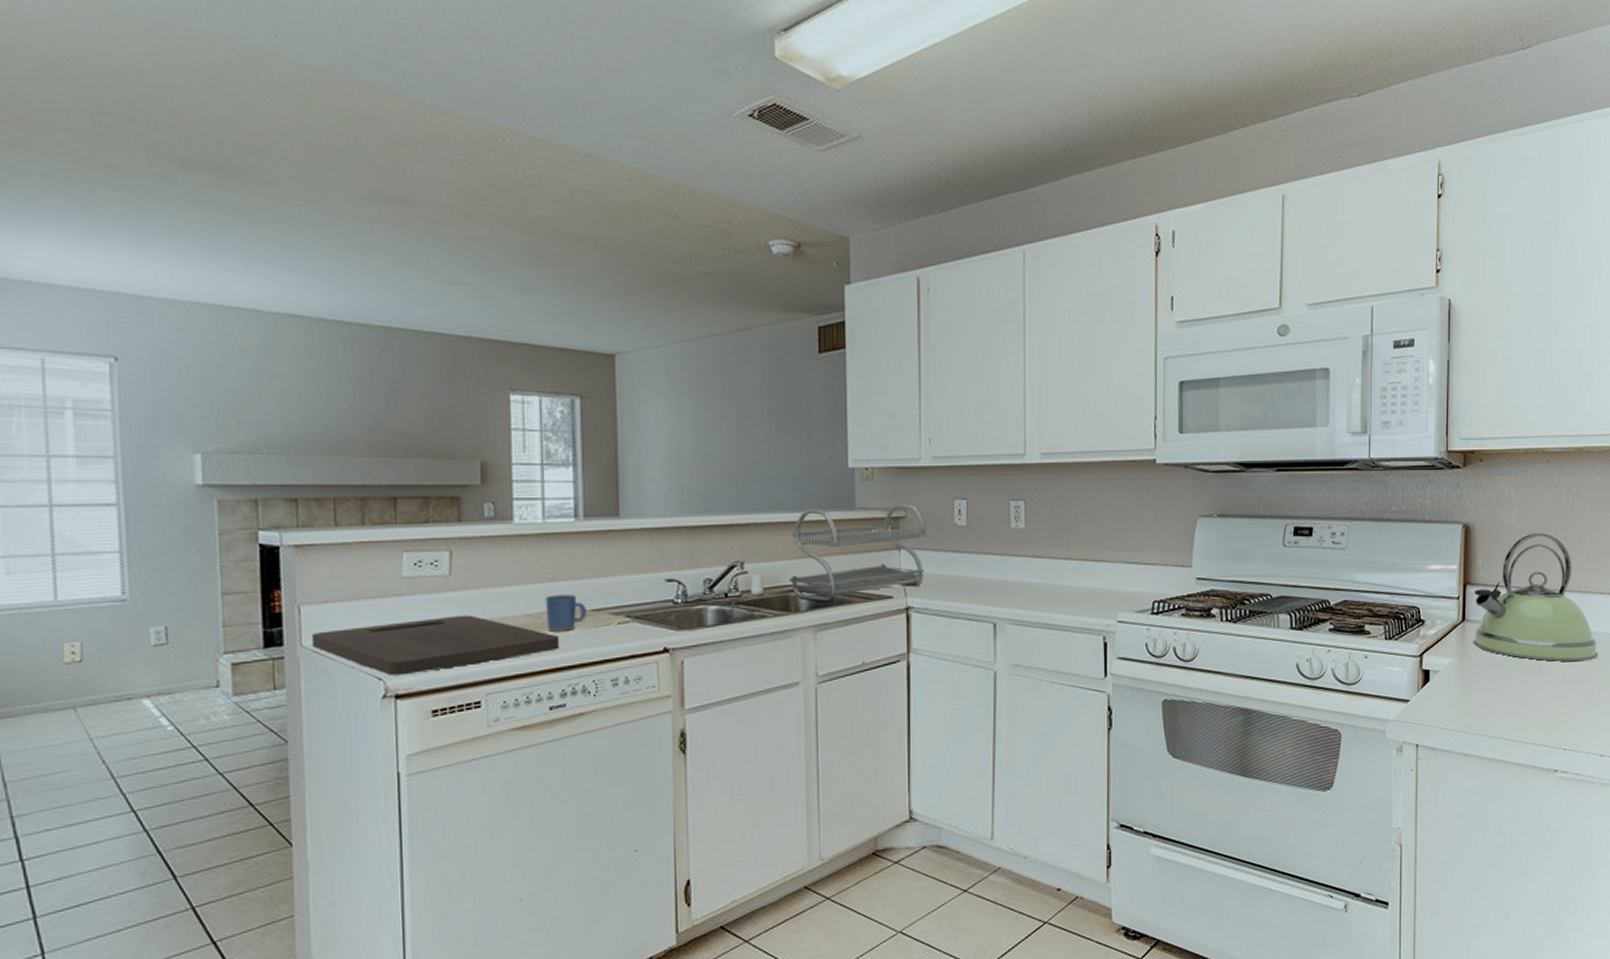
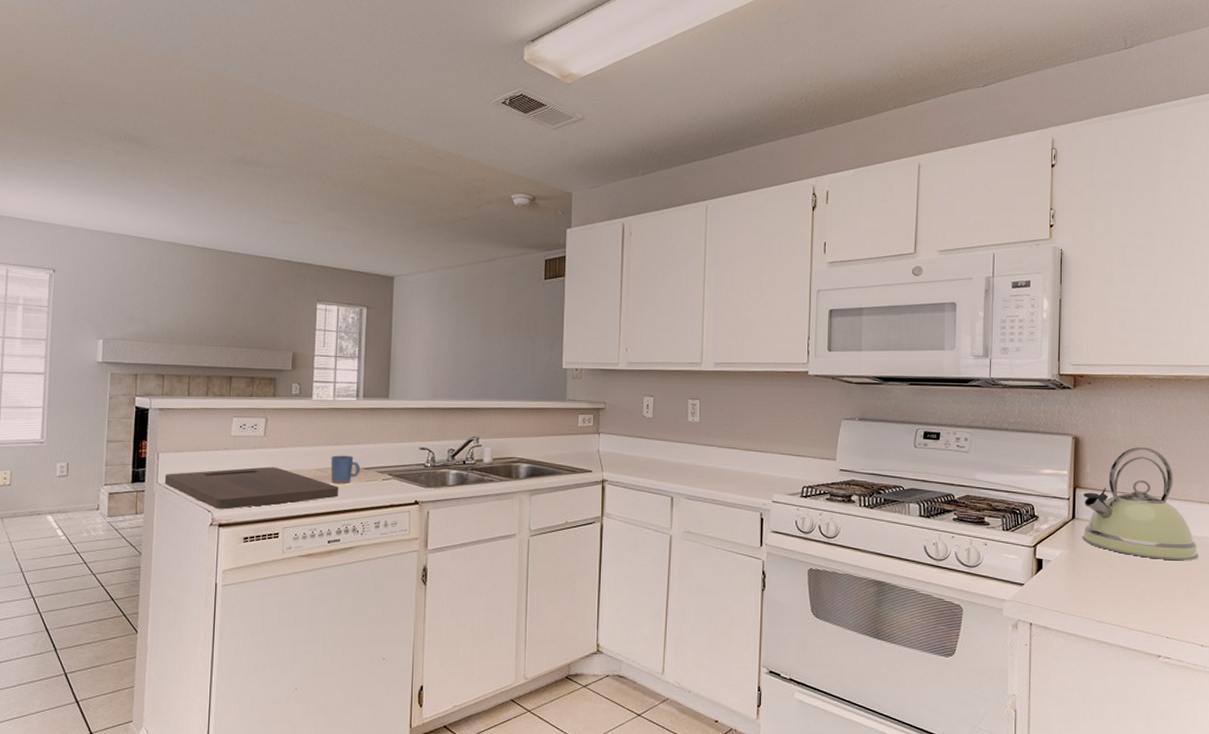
dish rack: present [789,503,928,603] -> none [513,397,622,472]

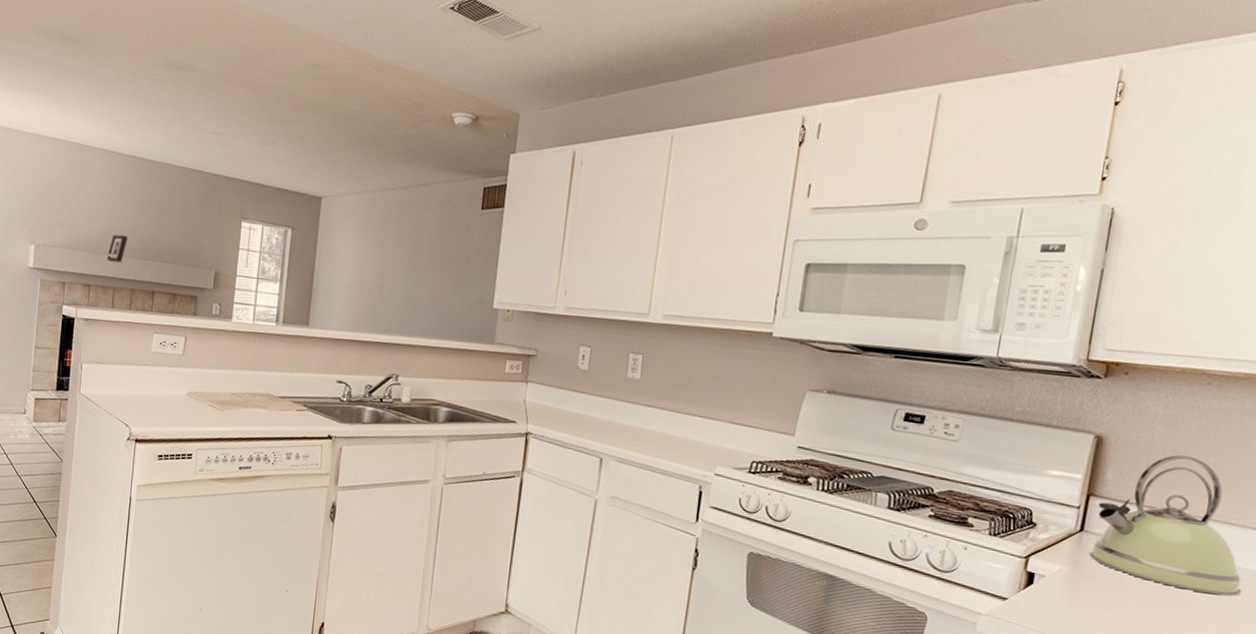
cutting board: present [164,467,339,510] -> none [86,384,254,426]
picture frame: none [180,324,202,351] -> present [106,234,128,262]
mug: present [330,455,361,483] -> none [246,380,276,411]

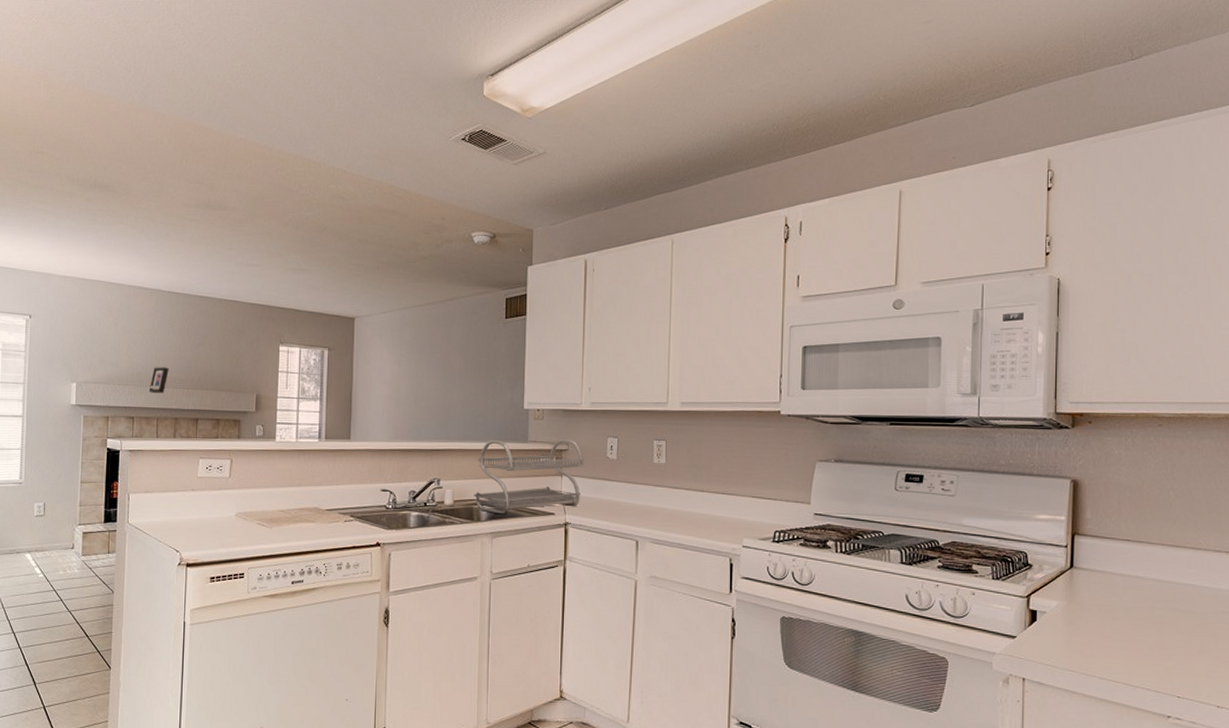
dish rack: none [433,337,554,419] -> present [474,438,585,515]
kettle: present [1089,454,1243,597] -> none [1082,490,1215,615]

